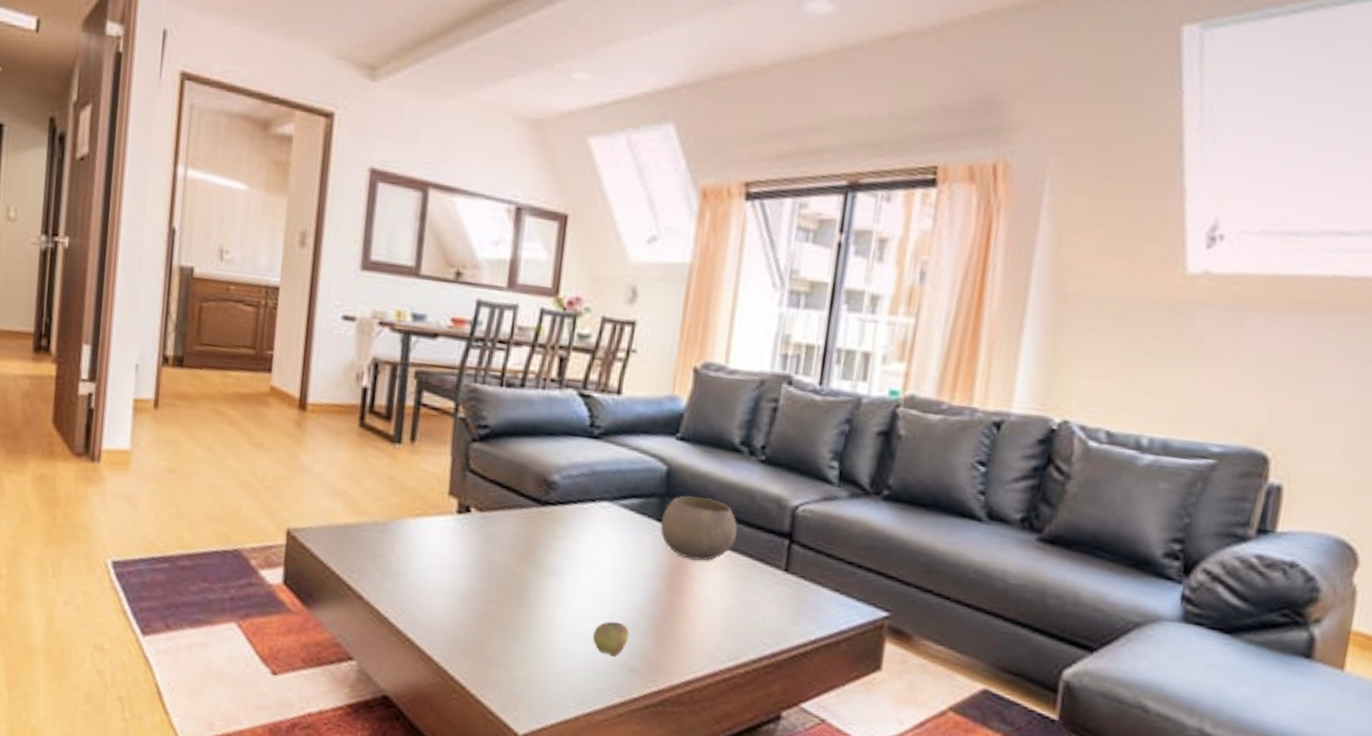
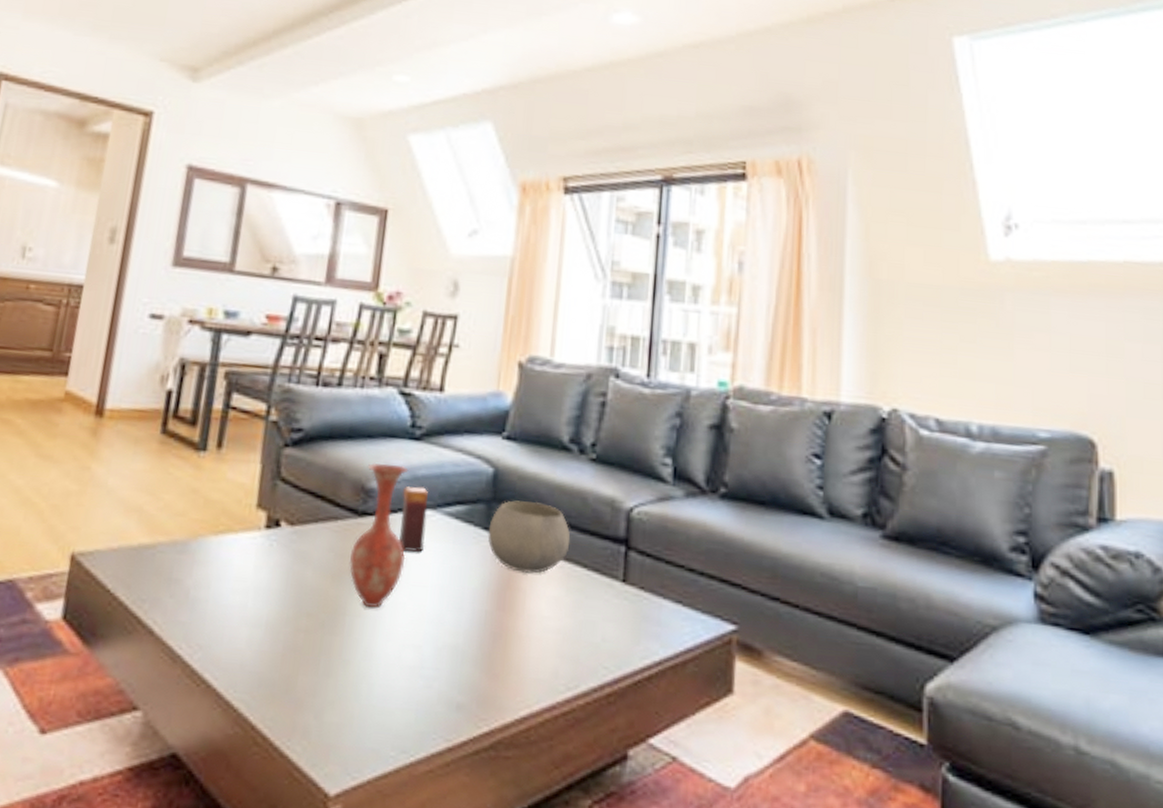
vase: none [533,458,588,585] -> present [349,462,409,608]
candle: none [579,480,605,539] -> present [399,486,428,552]
apple: present [592,621,629,656] -> none [414,649,456,691]

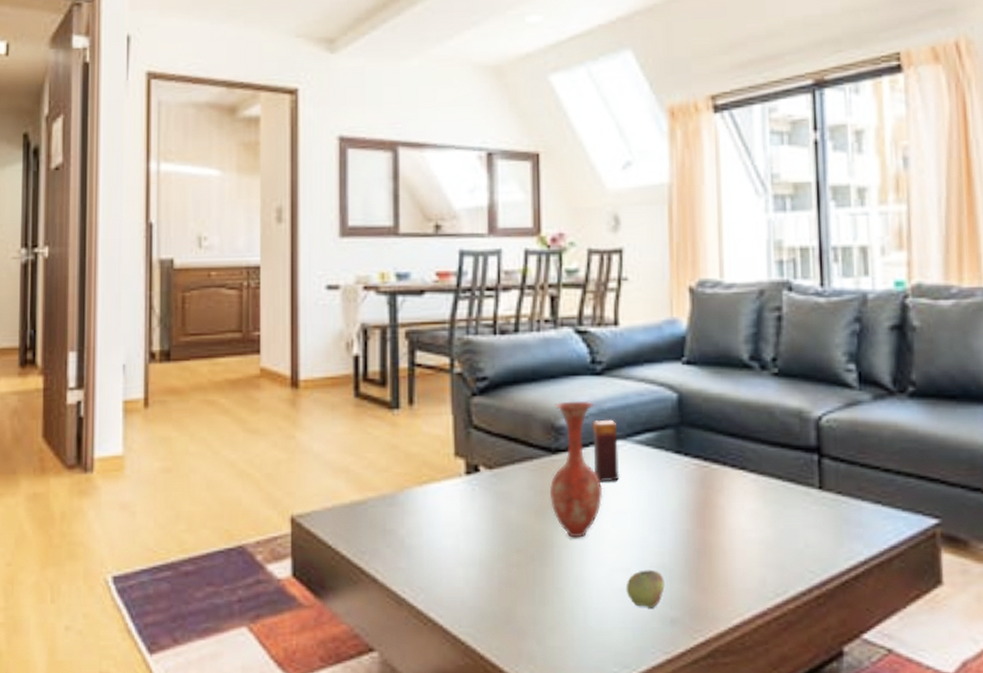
apple: none [414,649,456,691] -> present [626,570,665,608]
bowl: present [487,500,571,574] -> none [680,420,762,490]

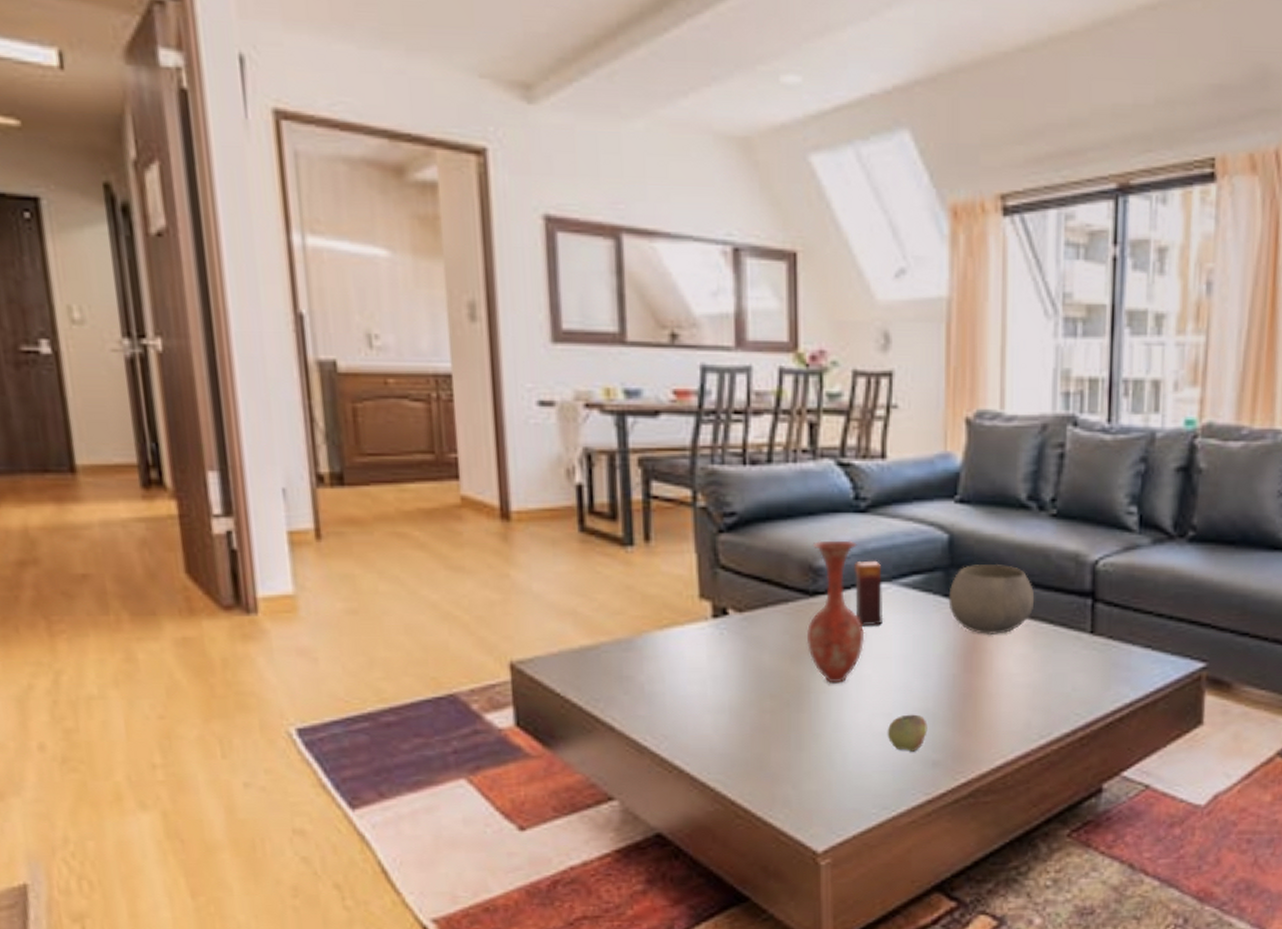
bowl: none [680,420,762,490] -> present [948,563,1035,634]

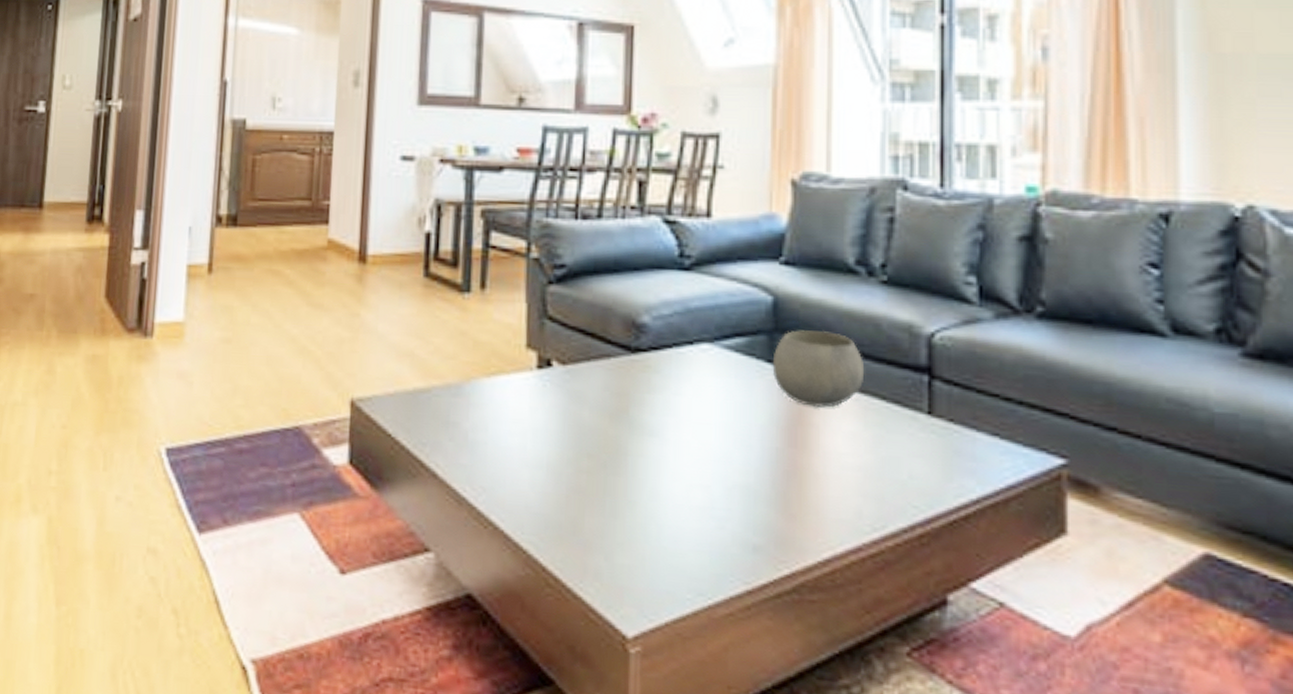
vase: present [806,540,865,683] -> none [626,296,685,448]
candle: present [853,560,884,626] -> none [675,319,705,388]
apple: present [887,714,928,752] -> none [705,488,748,532]

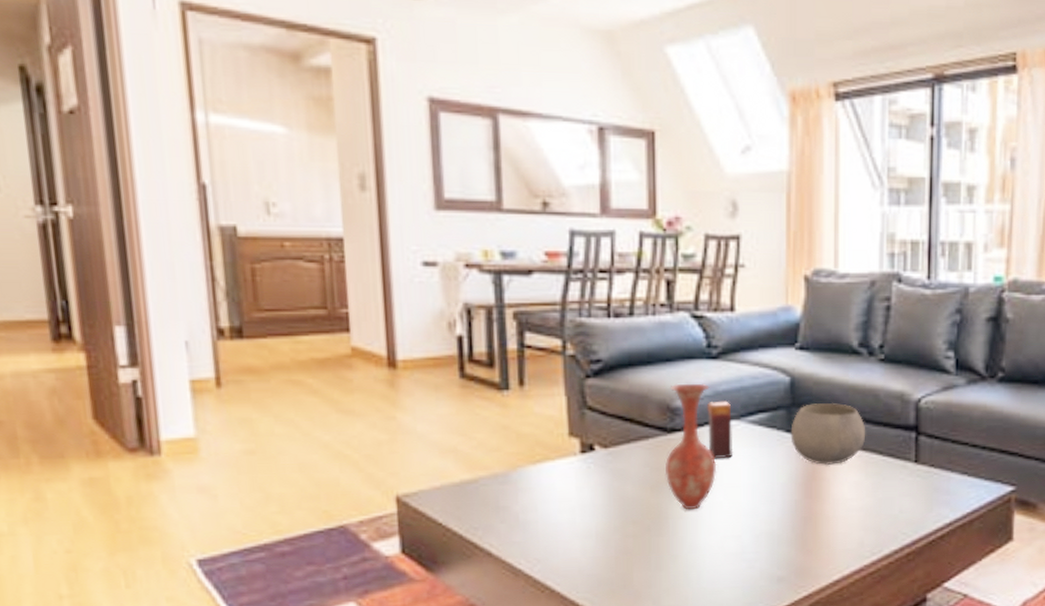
vase: none [626,296,685,448] -> present [665,383,717,510]
candle: none [675,319,705,388] -> present [706,401,734,459]

